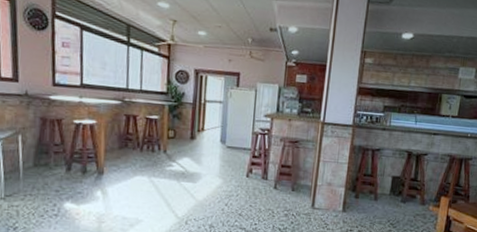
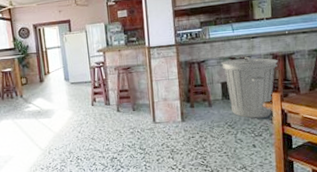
trash can: none [396,153,454,221] -> present [221,57,278,119]

